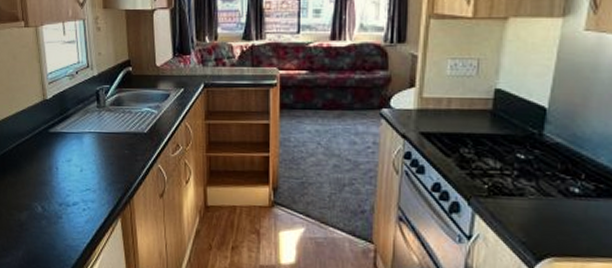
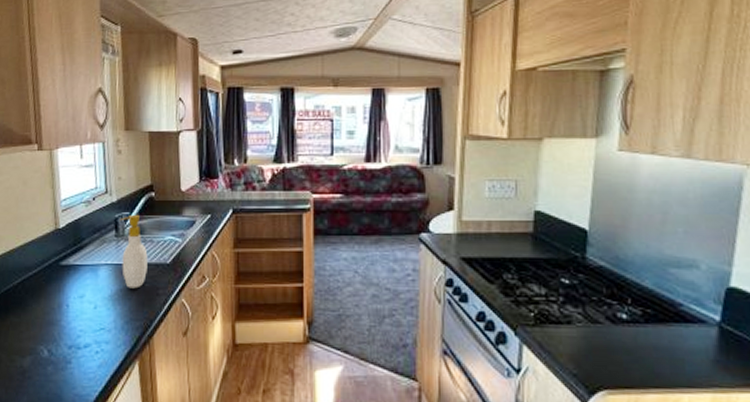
soap bottle: none [101,87,127,155] -> present [120,214,148,289]

